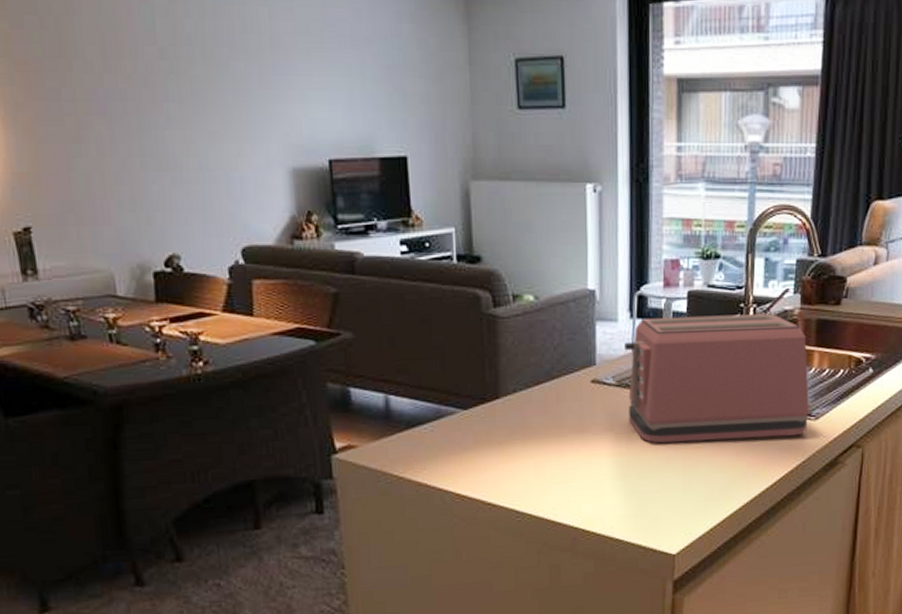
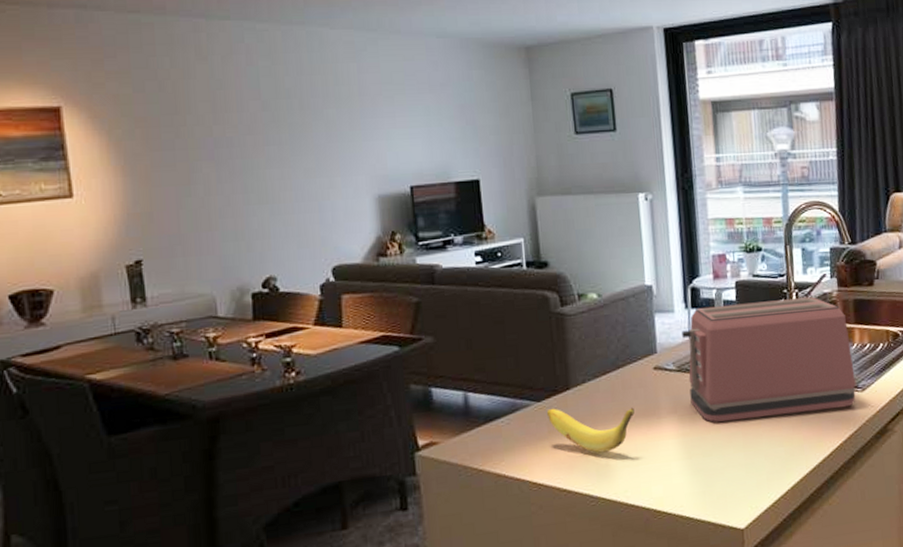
banana: none [473,417,568,468] -> present [546,407,635,453]

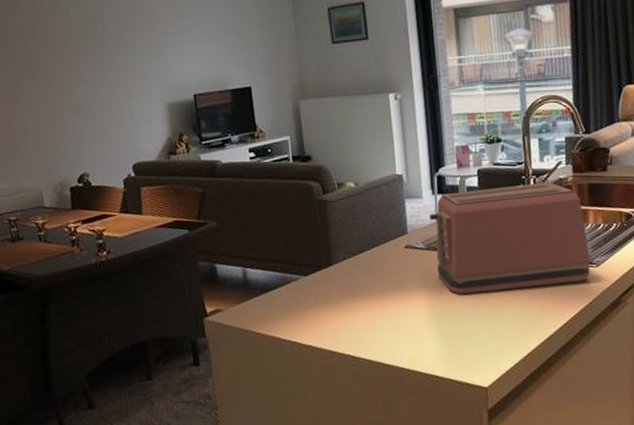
banana: present [546,407,635,453] -> none [312,281,389,320]

